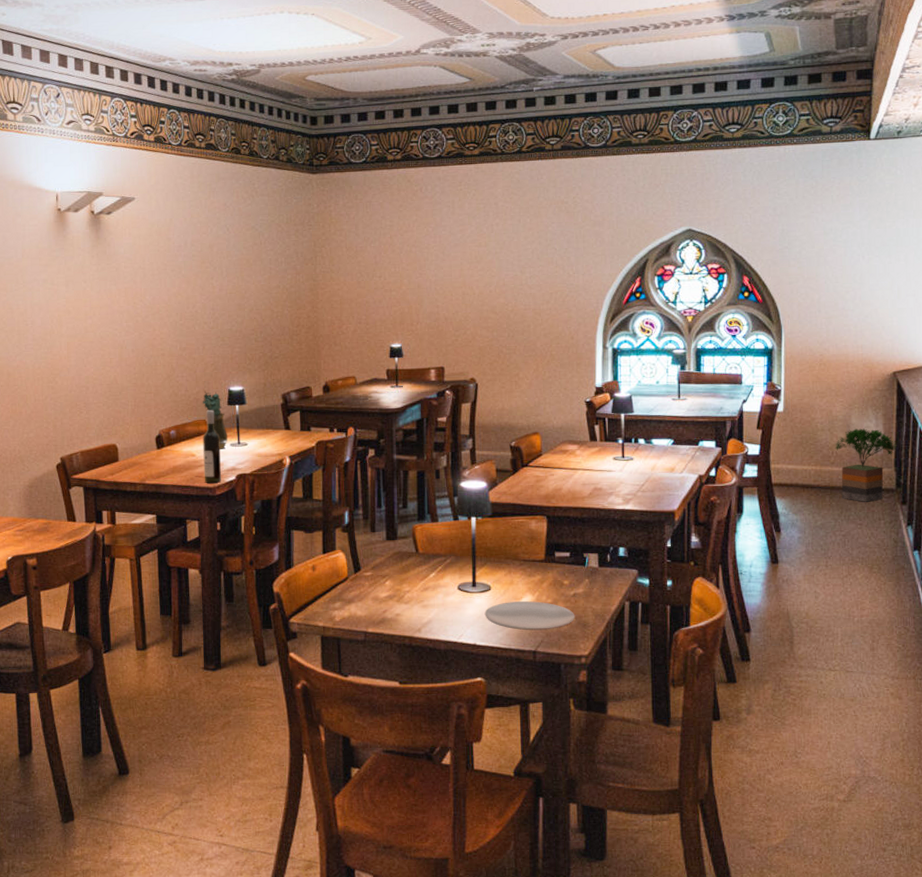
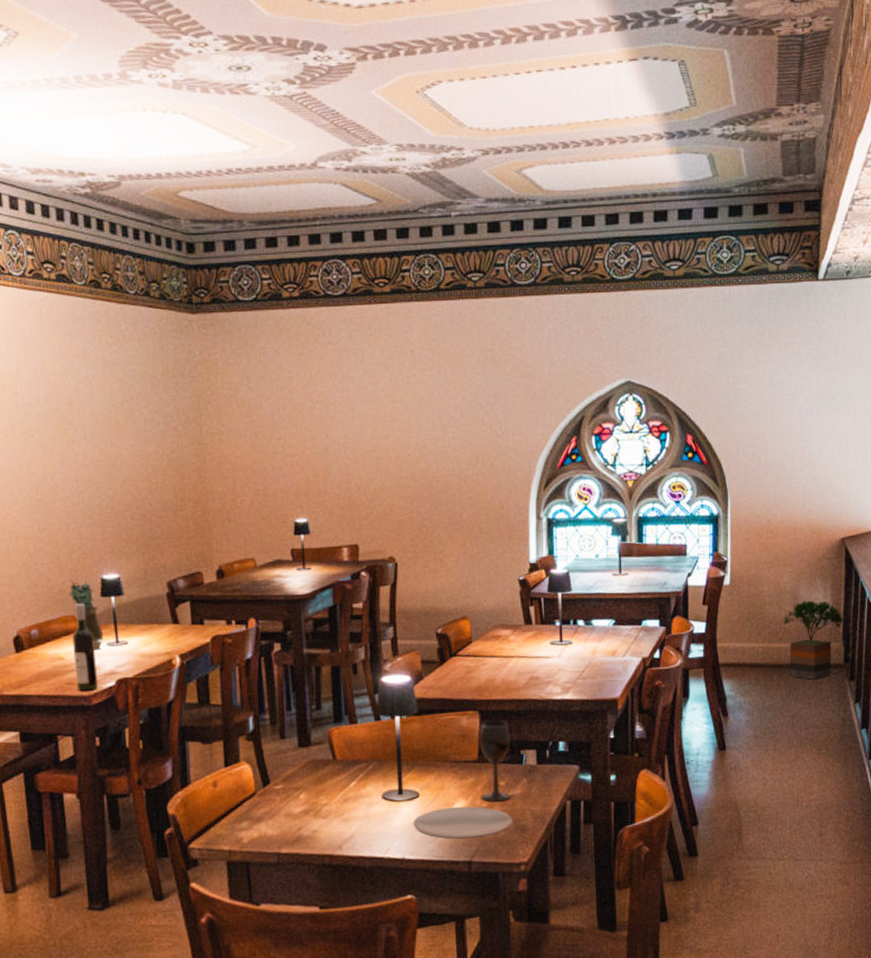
wine glass: none [545,524,575,599] -> present [478,719,511,802]

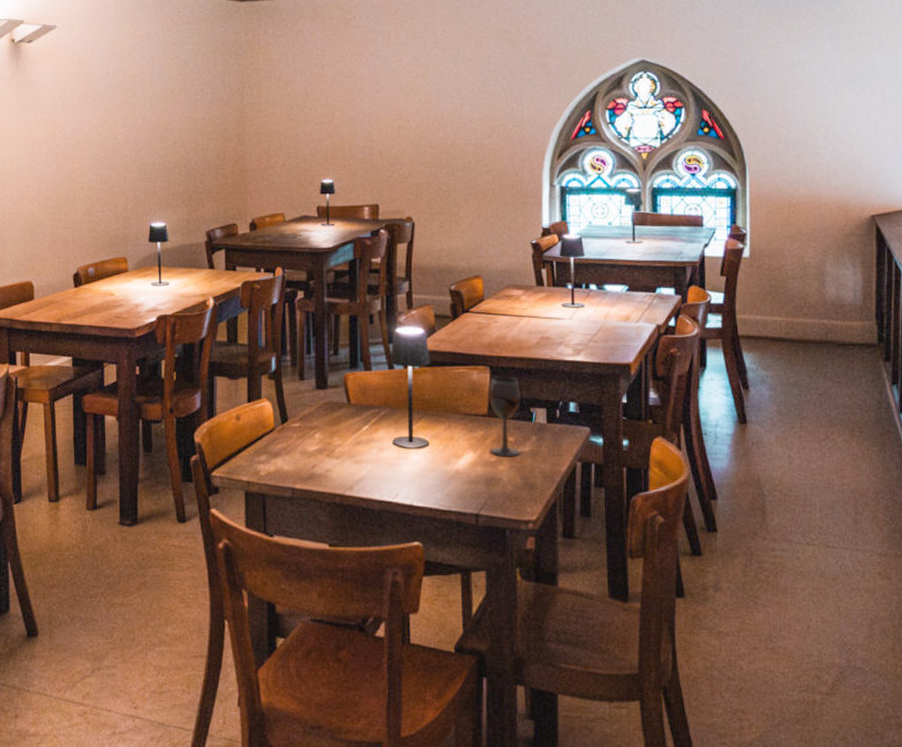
vase: present [70,580,104,650] -> none [123,226,149,289]
bottle: present [72,603,98,691] -> none [122,247,141,324]
plate: present [413,806,513,840] -> none [422,459,522,492]
potted tree: present [782,600,845,680] -> none [807,277,878,358]

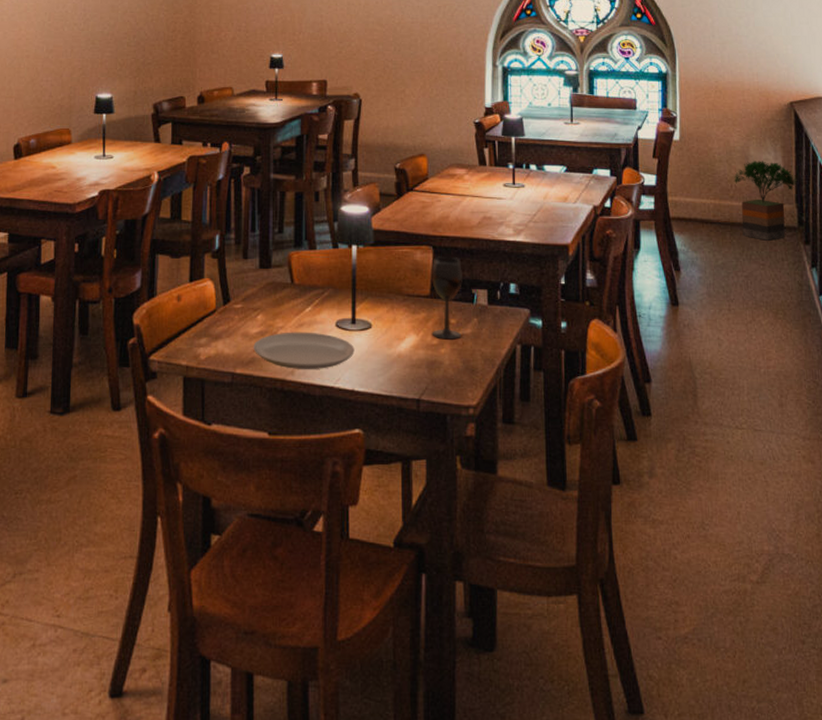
plate: none [312,449,412,485] -> present [253,332,355,369]
potted tree: none [807,277,878,358] -> present [733,161,797,241]

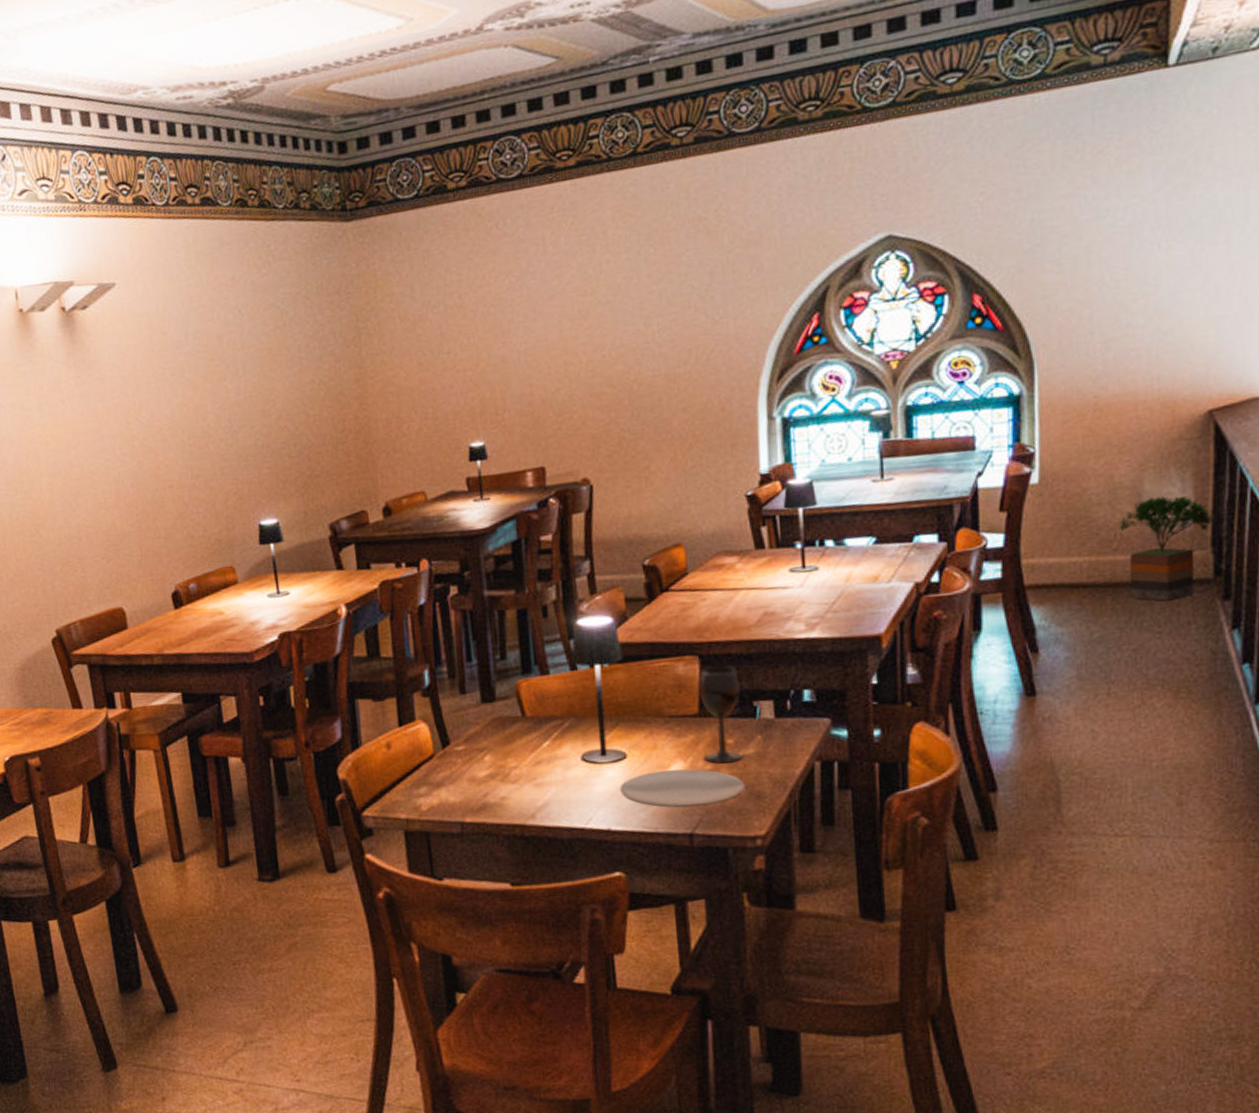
plate: present [253,332,355,369] -> none [483,769,608,812]
plate: none [364,342,463,376] -> present [619,769,746,808]

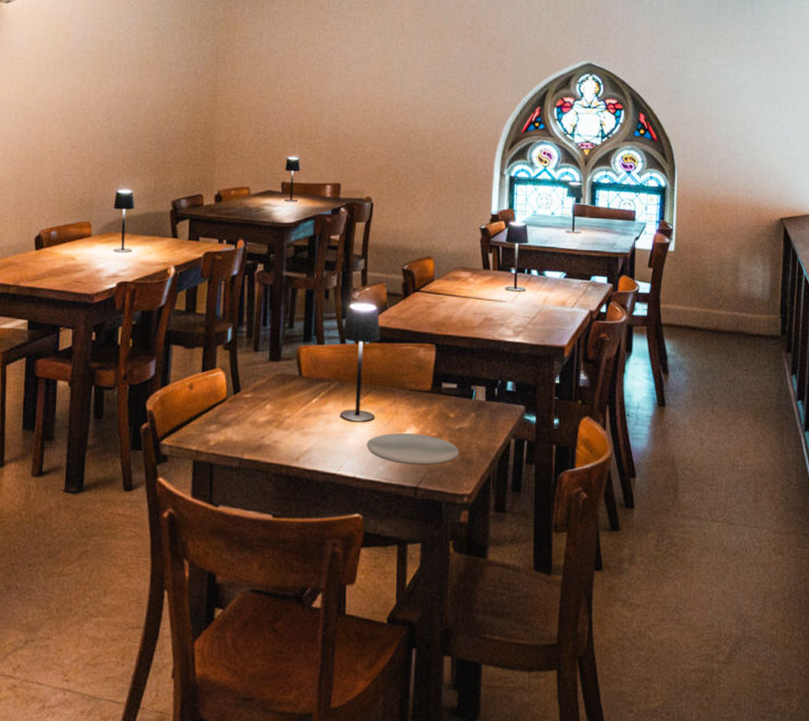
wine glass: present [698,665,742,764] -> none [432,354,463,433]
potted tree: present [1118,495,1215,601] -> none [723,272,782,348]

